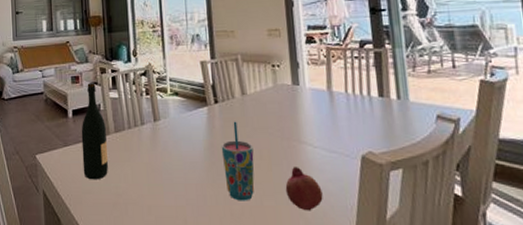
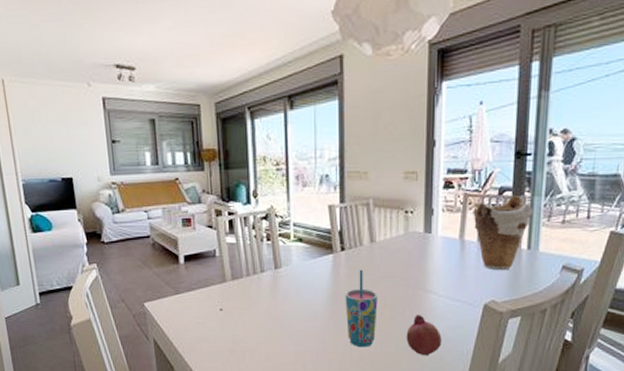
wine bottle: present [81,82,108,180] -> none [194,225,224,328]
vase: none [336,48,397,121] -> present [471,196,533,271]

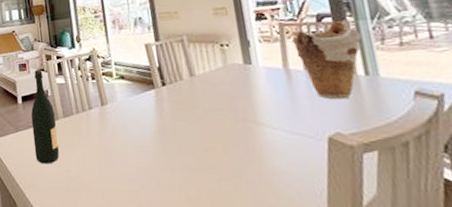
wine bottle: none [194,225,224,328] -> present [31,69,59,164]
cup: present [345,269,378,348] -> none [171,103,210,186]
fruit: present [406,315,442,356] -> none [244,150,287,197]

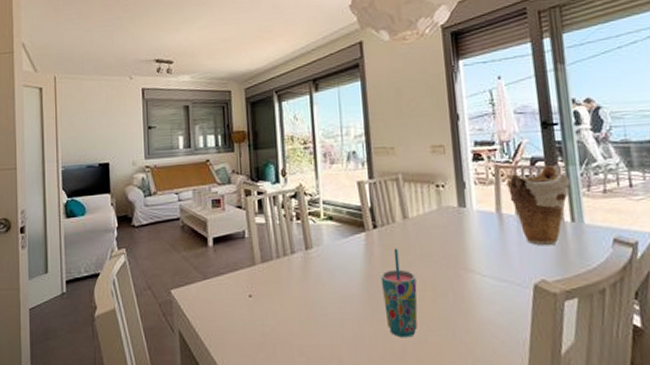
wine bottle: present [31,69,59,164] -> none [223,205,254,317]
cup: none [171,103,210,186] -> present [380,248,418,338]

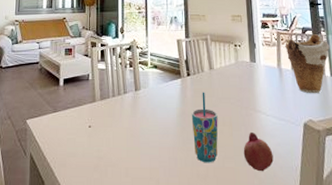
fruit: none [451,298,493,348] -> present [243,133,274,172]

